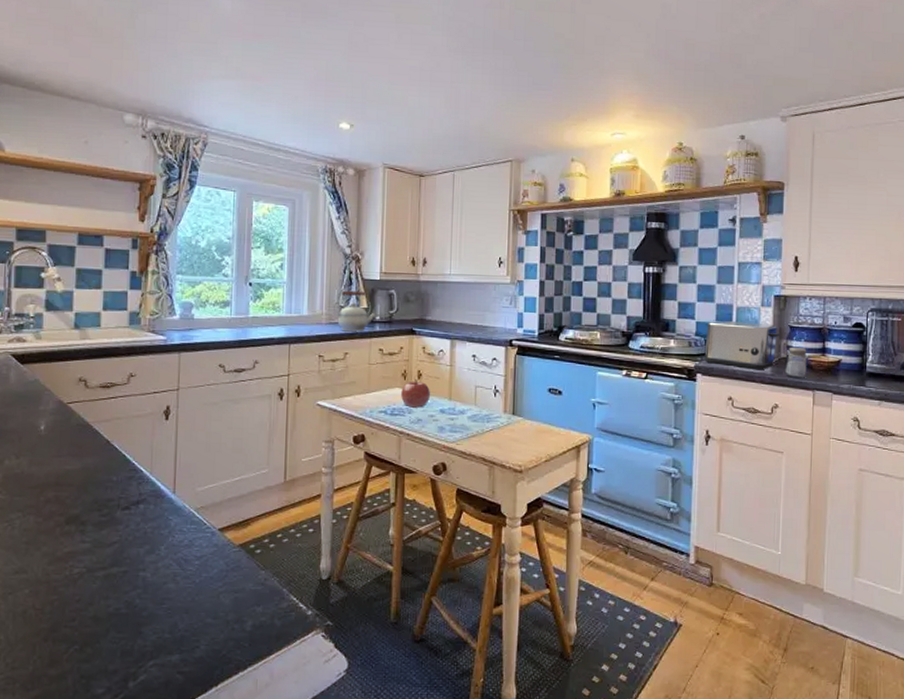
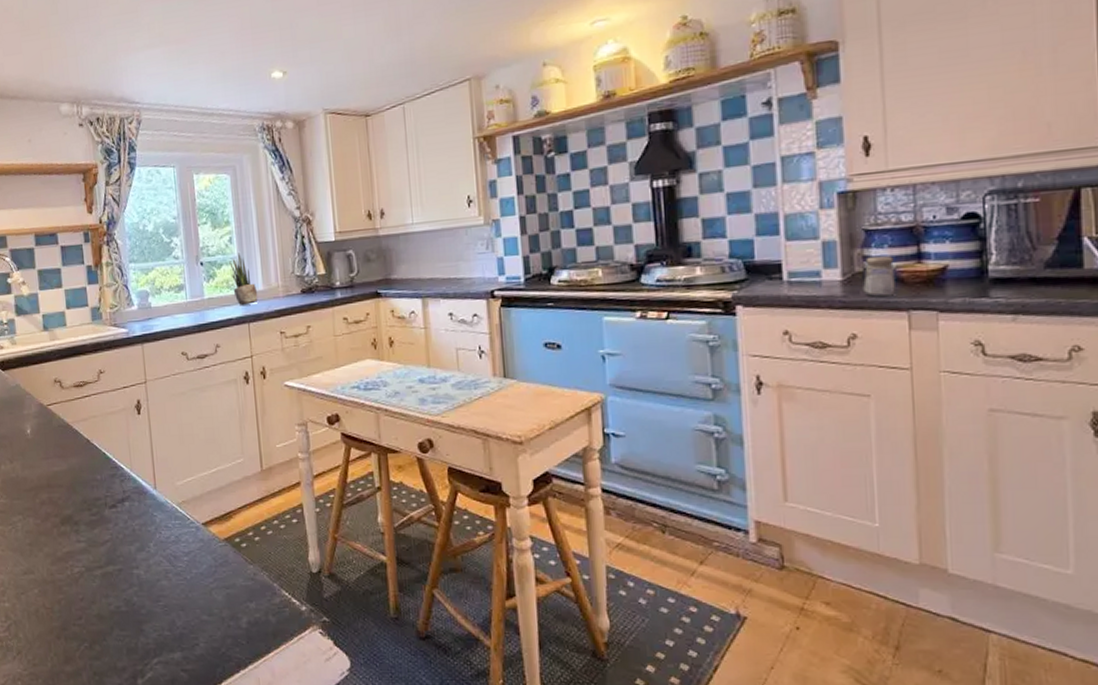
potted plant: none [277,279,302,328] -> present [229,253,258,307]
kettle: present [335,290,376,332] -> none [291,255,335,303]
fruit: present [401,379,431,408] -> none [373,348,407,380]
toaster: present [704,320,780,370] -> none [744,230,852,293]

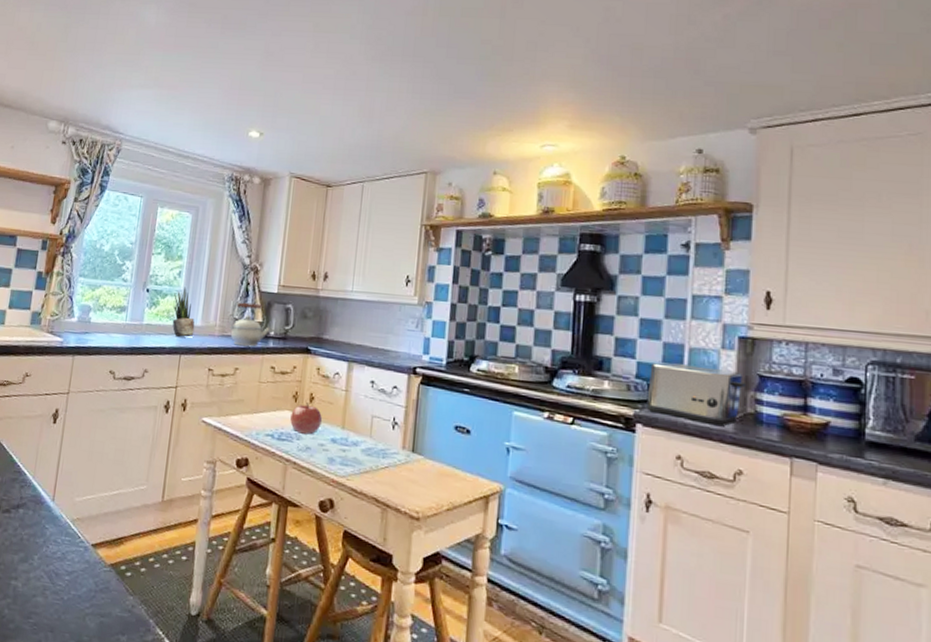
kettle: none [291,255,335,303] -> present [229,302,270,347]
fruit: none [373,348,407,380] -> present [290,403,323,435]
toaster: none [744,230,852,293] -> present [646,361,747,426]
salt shaker: present [862,255,895,297] -> none [751,400,782,441]

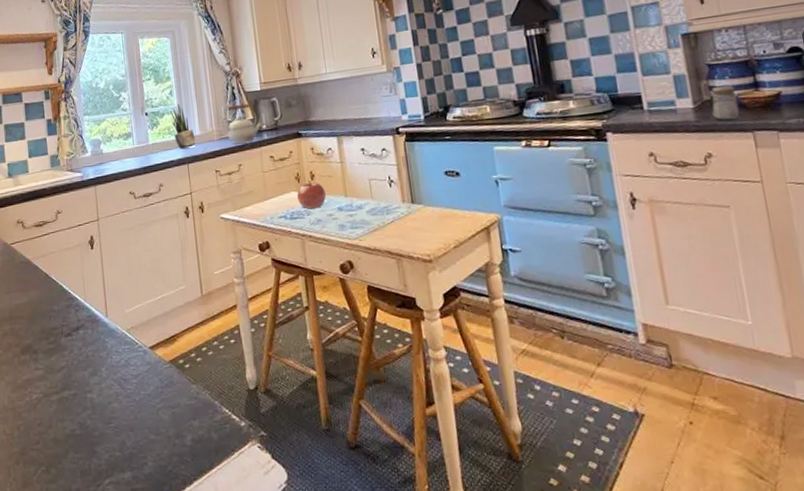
toaster: present [646,361,747,426] -> none [607,66,698,120]
salt shaker: none [751,400,782,441] -> present [711,85,740,121]

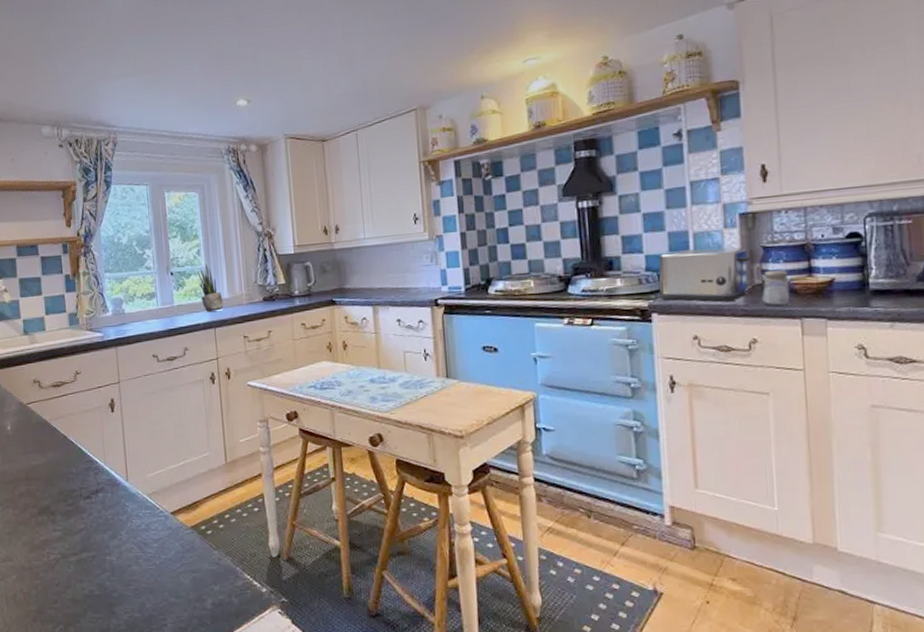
kettle: present [223,103,262,145] -> none [253,266,294,310]
fruit: present [297,181,327,210] -> none [328,351,359,380]
toaster: none [607,66,698,120] -> present [658,247,752,303]

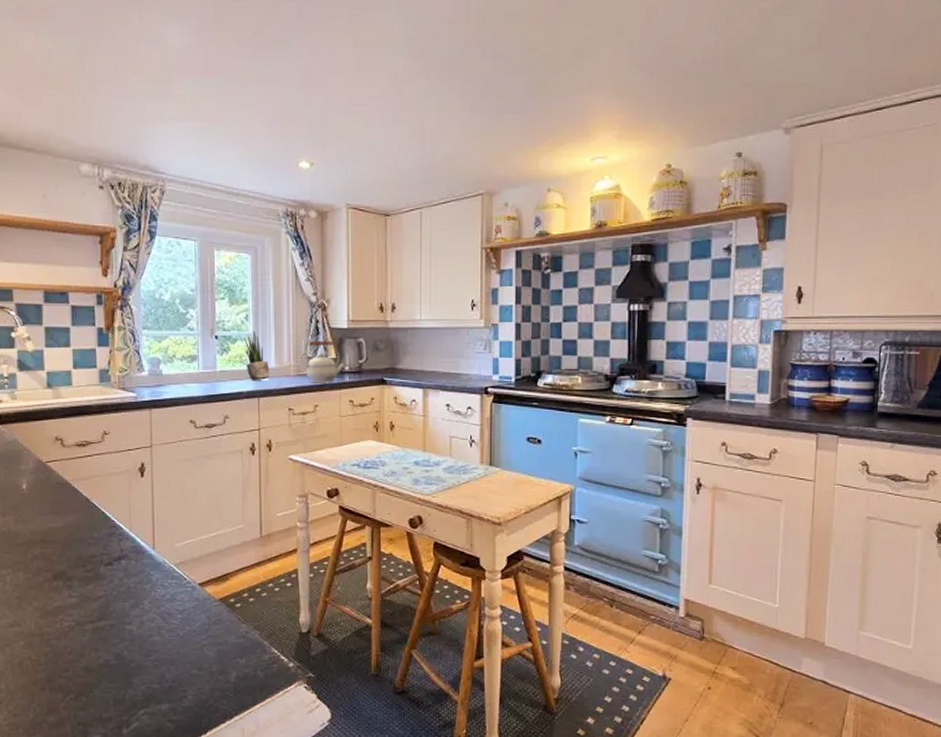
kettle: none [253,266,294,310] -> present [303,340,344,383]
toaster: present [658,247,752,303] -> none [695,359,781,413]
salt shaker: present [761,269,790,306] -> none [784,386,810,420]

